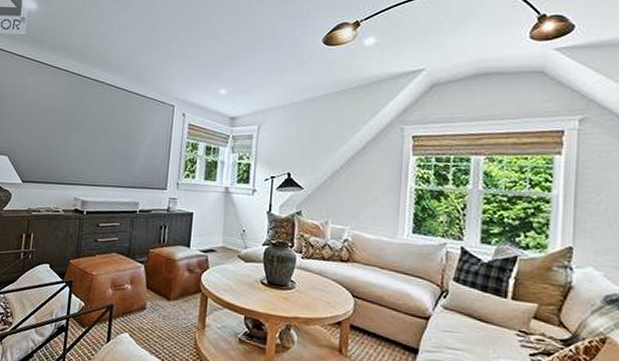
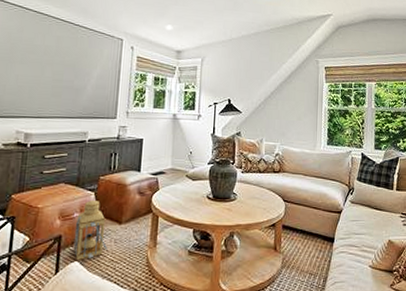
lantern: none [123,272,156,333] -> present [73,199,108,261]

